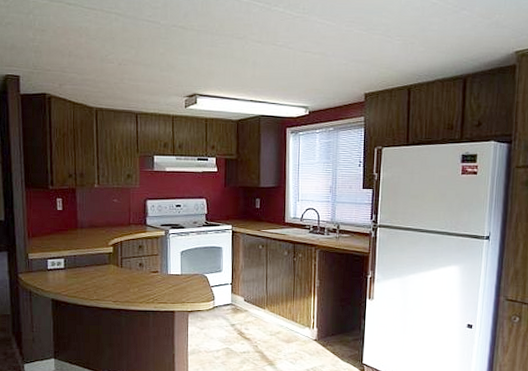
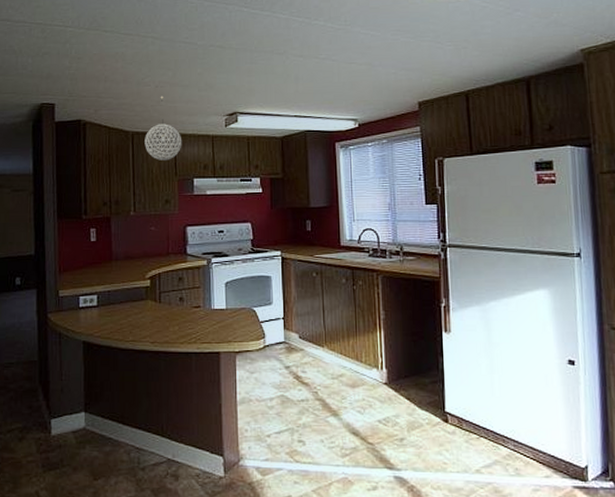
pendant light: none [108,74,144,137] -> present [144,96,182,160]

